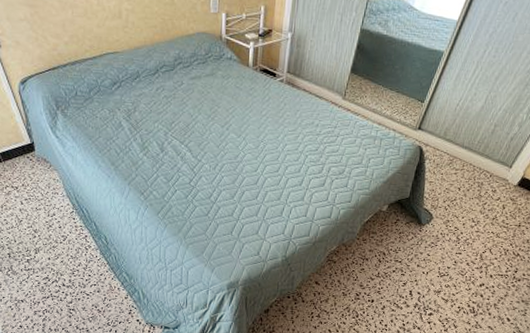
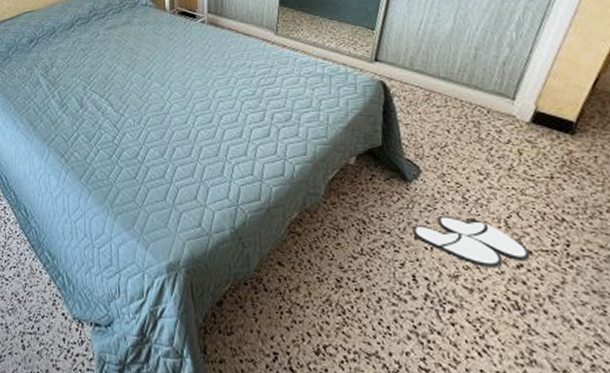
slippers: none [417,250,491,286] -> present [413,215,531,268]

